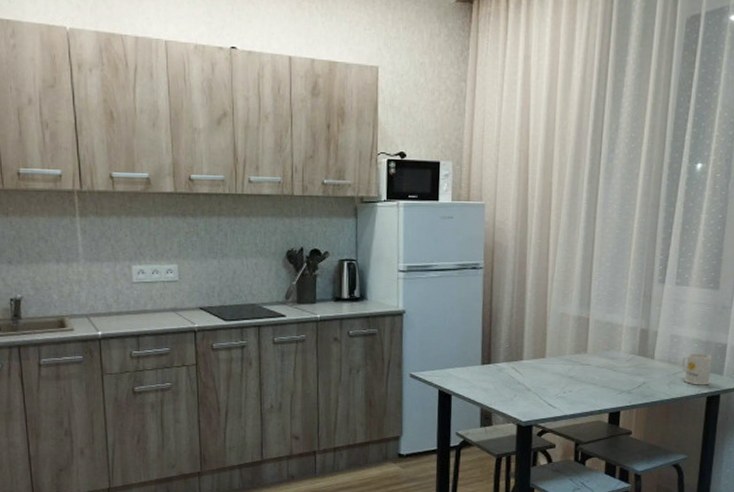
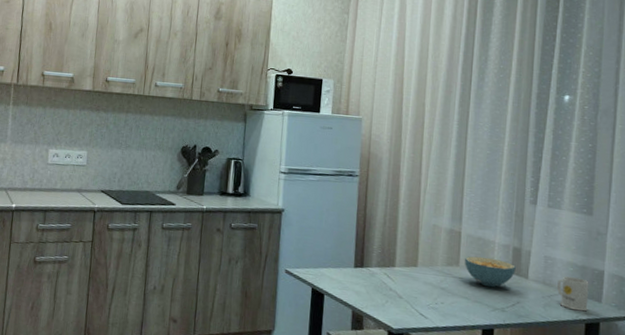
cereal bowl: none [593,341,643,371] -> present [465,256,516,288]

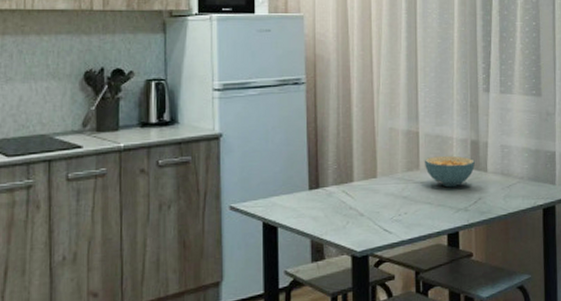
mug: present [557,276,589,312] -> none [515,163,544,197]

